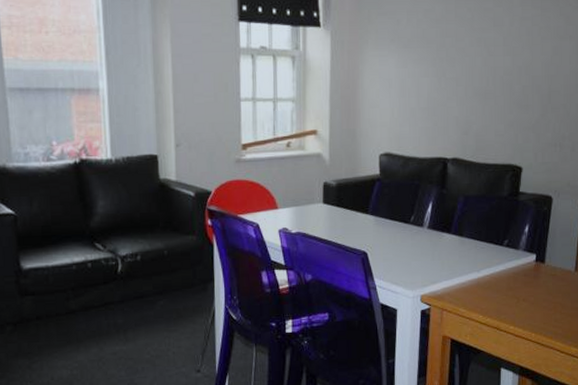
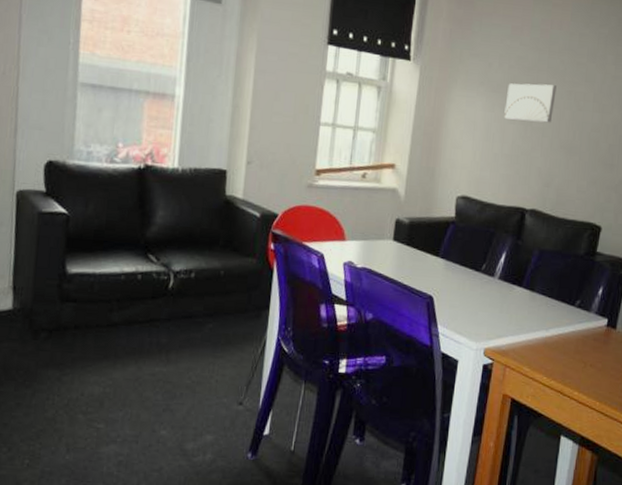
wall art: none [417,34,466,73] -> present [504,83,557,123]

